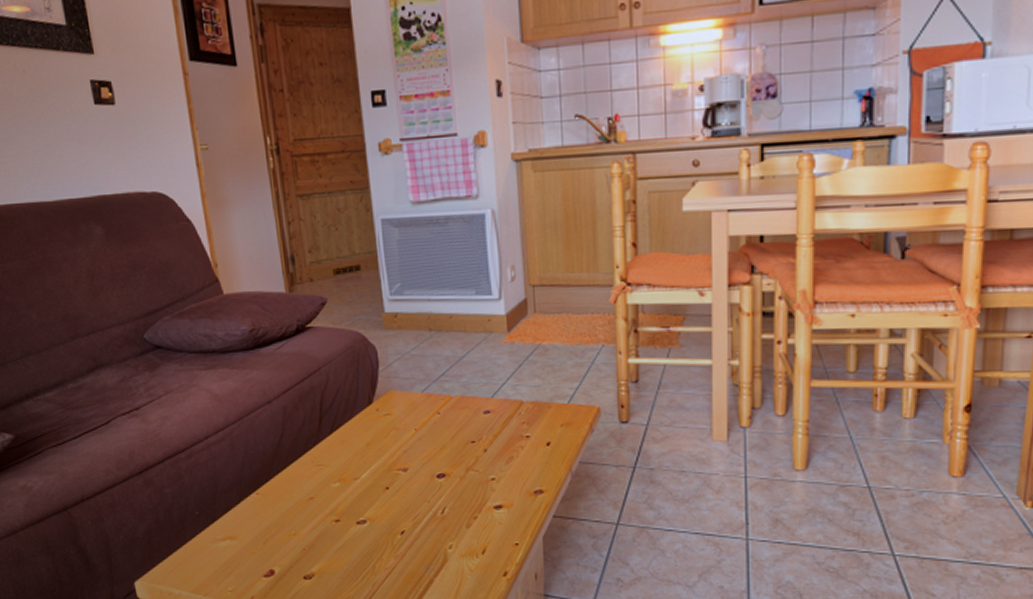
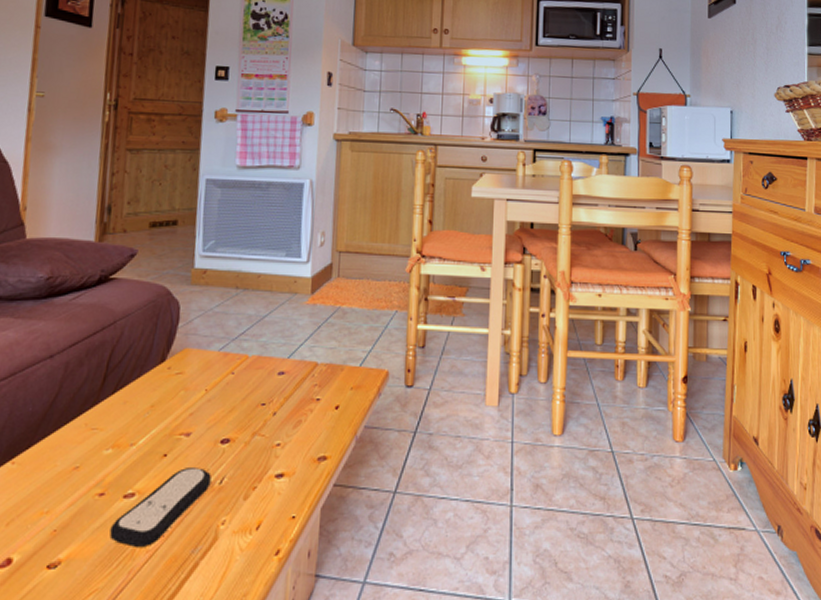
remote control: none [350,499,433,565] -> present [110,468,211,547]

